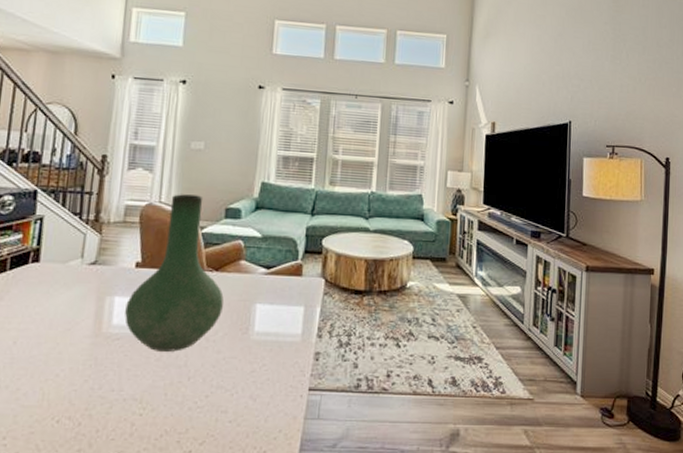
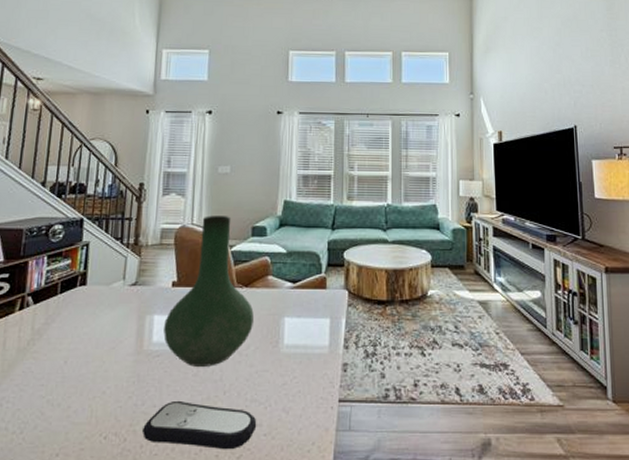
remote control: none [99,386,222,436] -> present [142,402,257,450]

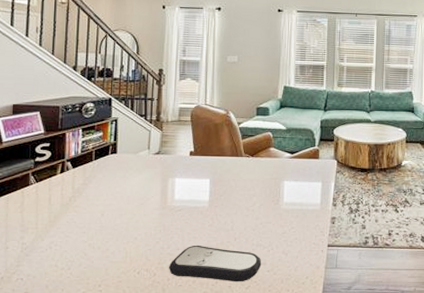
vase: present [163,216,255,367] -> none [184,98,259,219]

